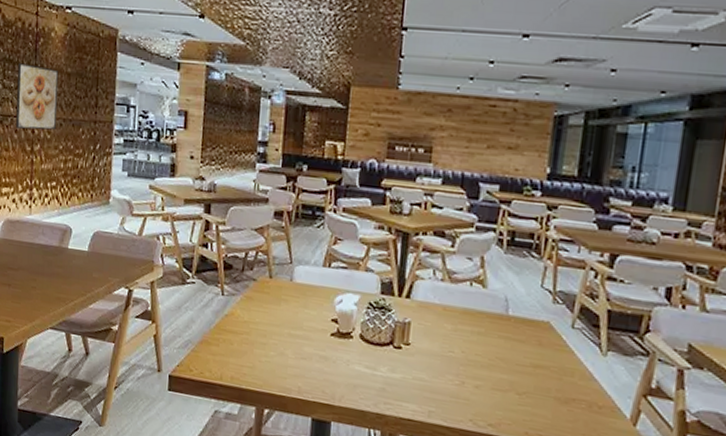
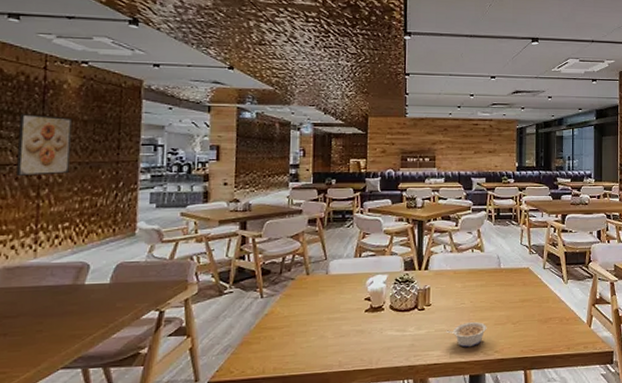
legume: none [426,377,481,411] -> present [446,322,487,348]

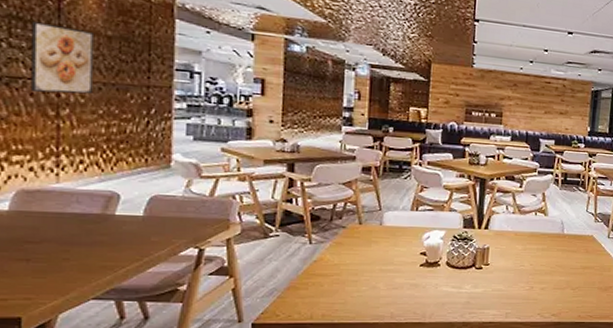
legume: present [446,322,487,348] -> none [503,285,546,309]

